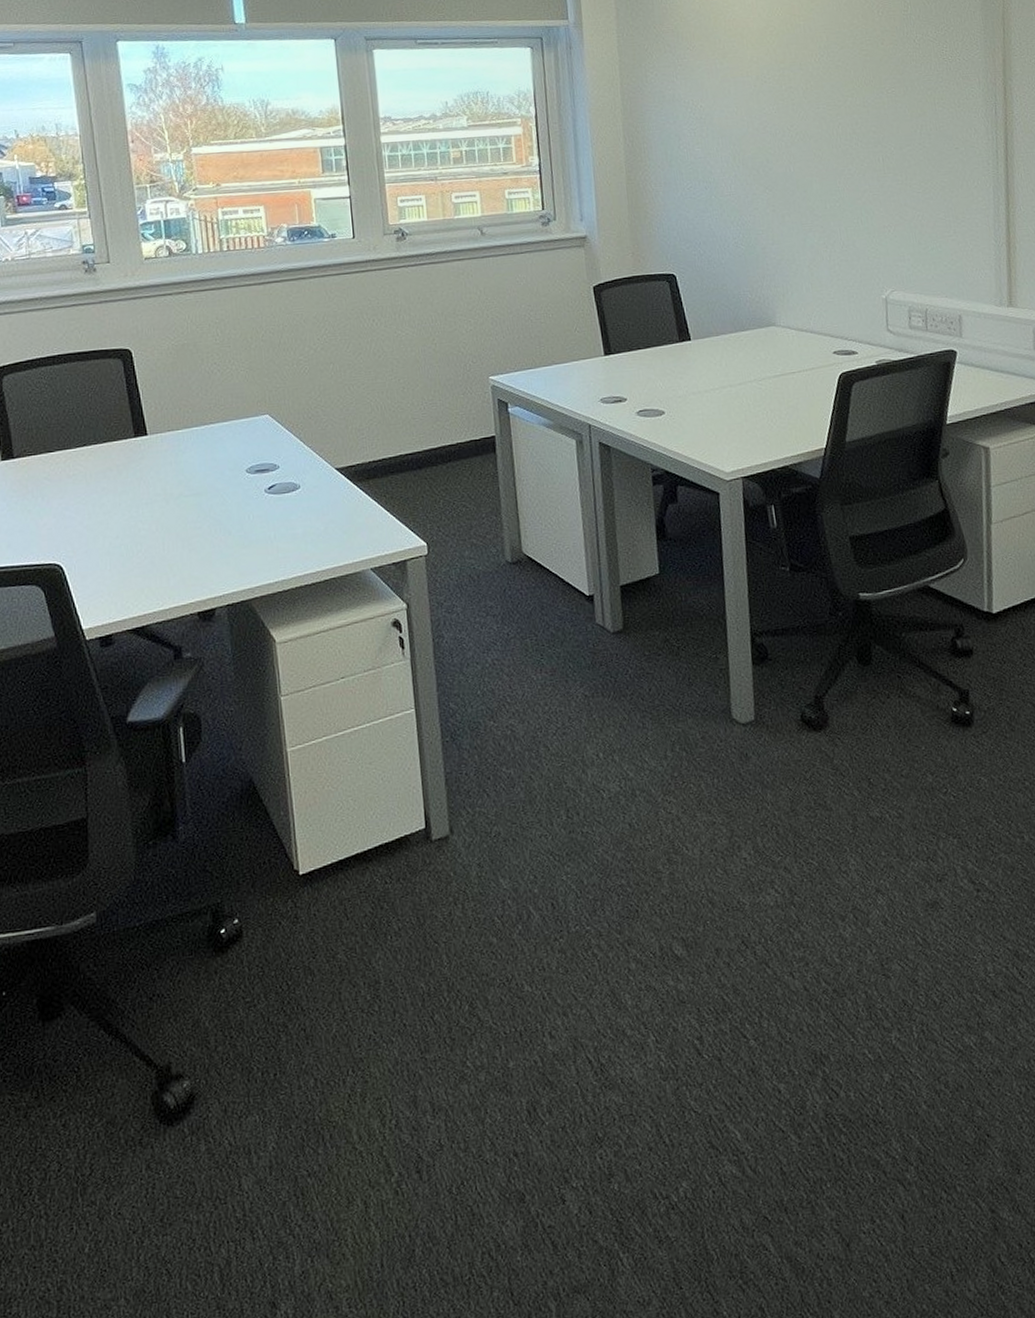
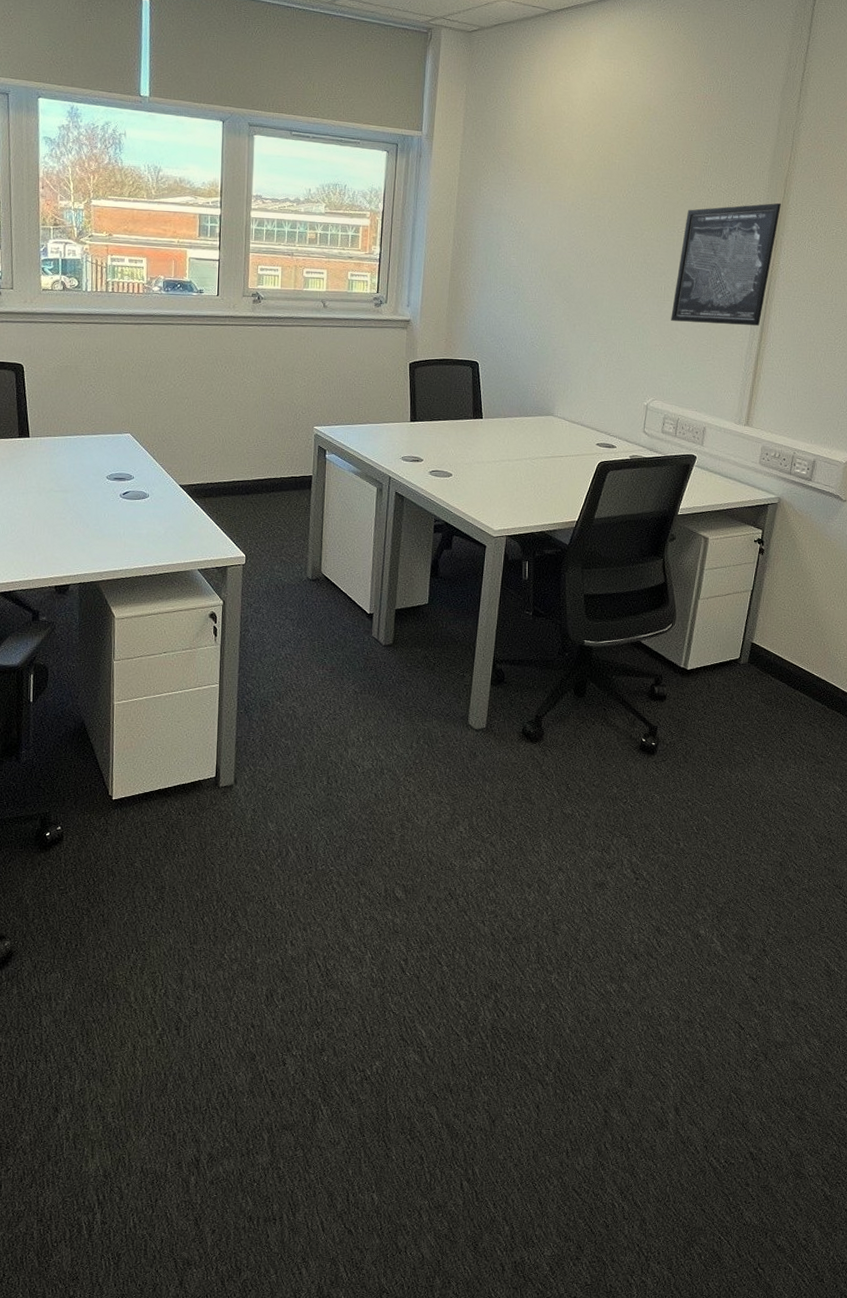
wall art: none [893,44,1004,196] -> present [671,203,781,326]

